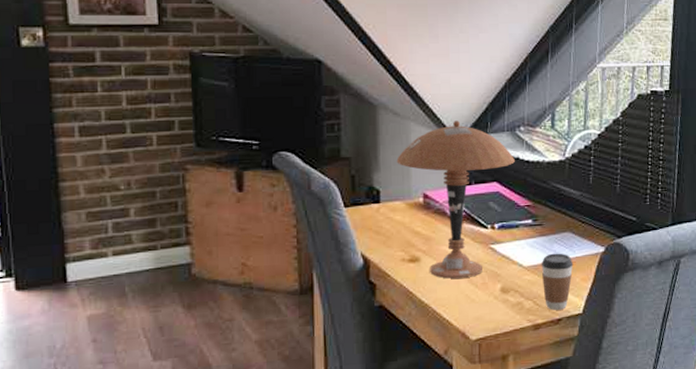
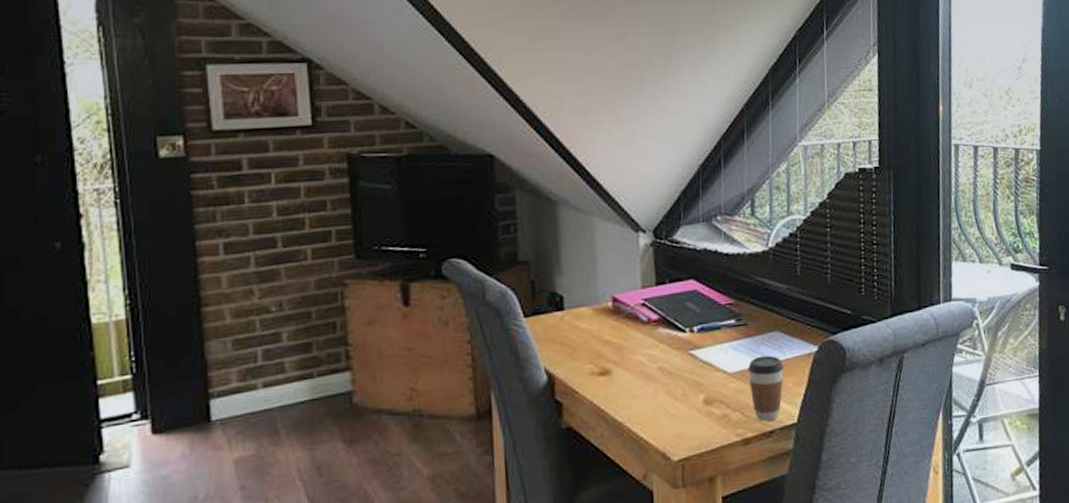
table lamp: present [396,121,515,279] -> none [581,213,713,392]

